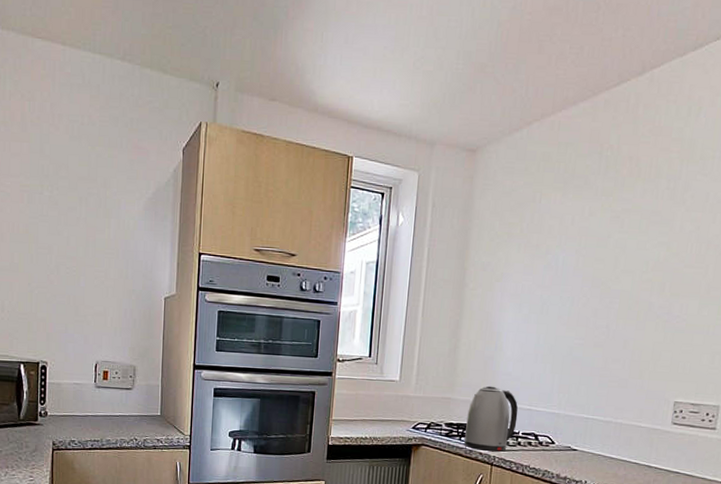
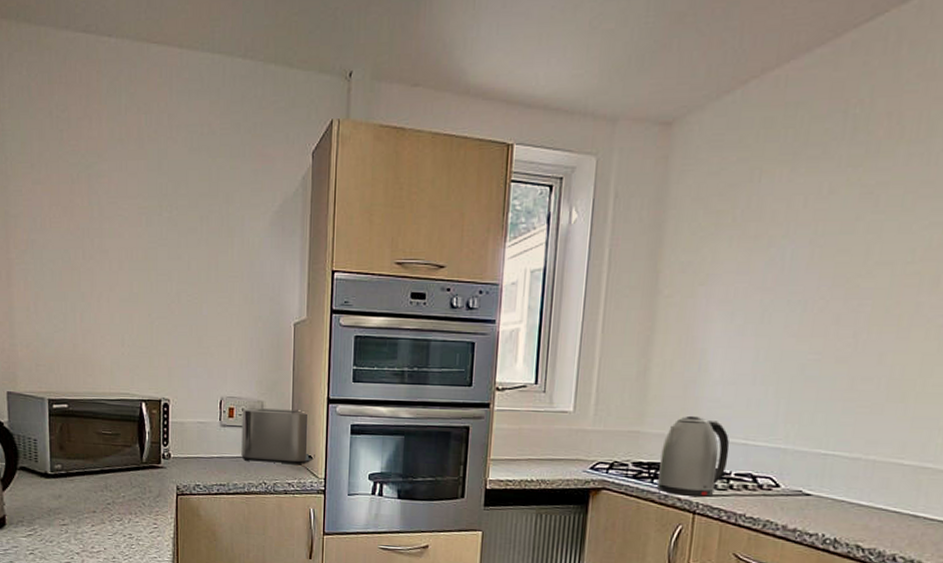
toaster: none [114,371,182,424] -> present [241,408,315,465]

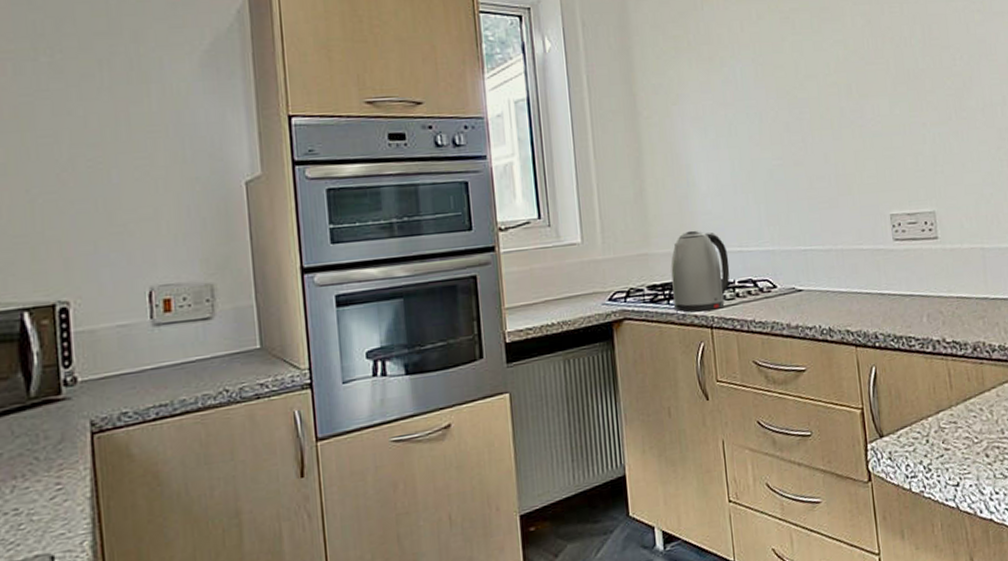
toaster: present [241,408,315,465] -> none [183,286,293,366]

